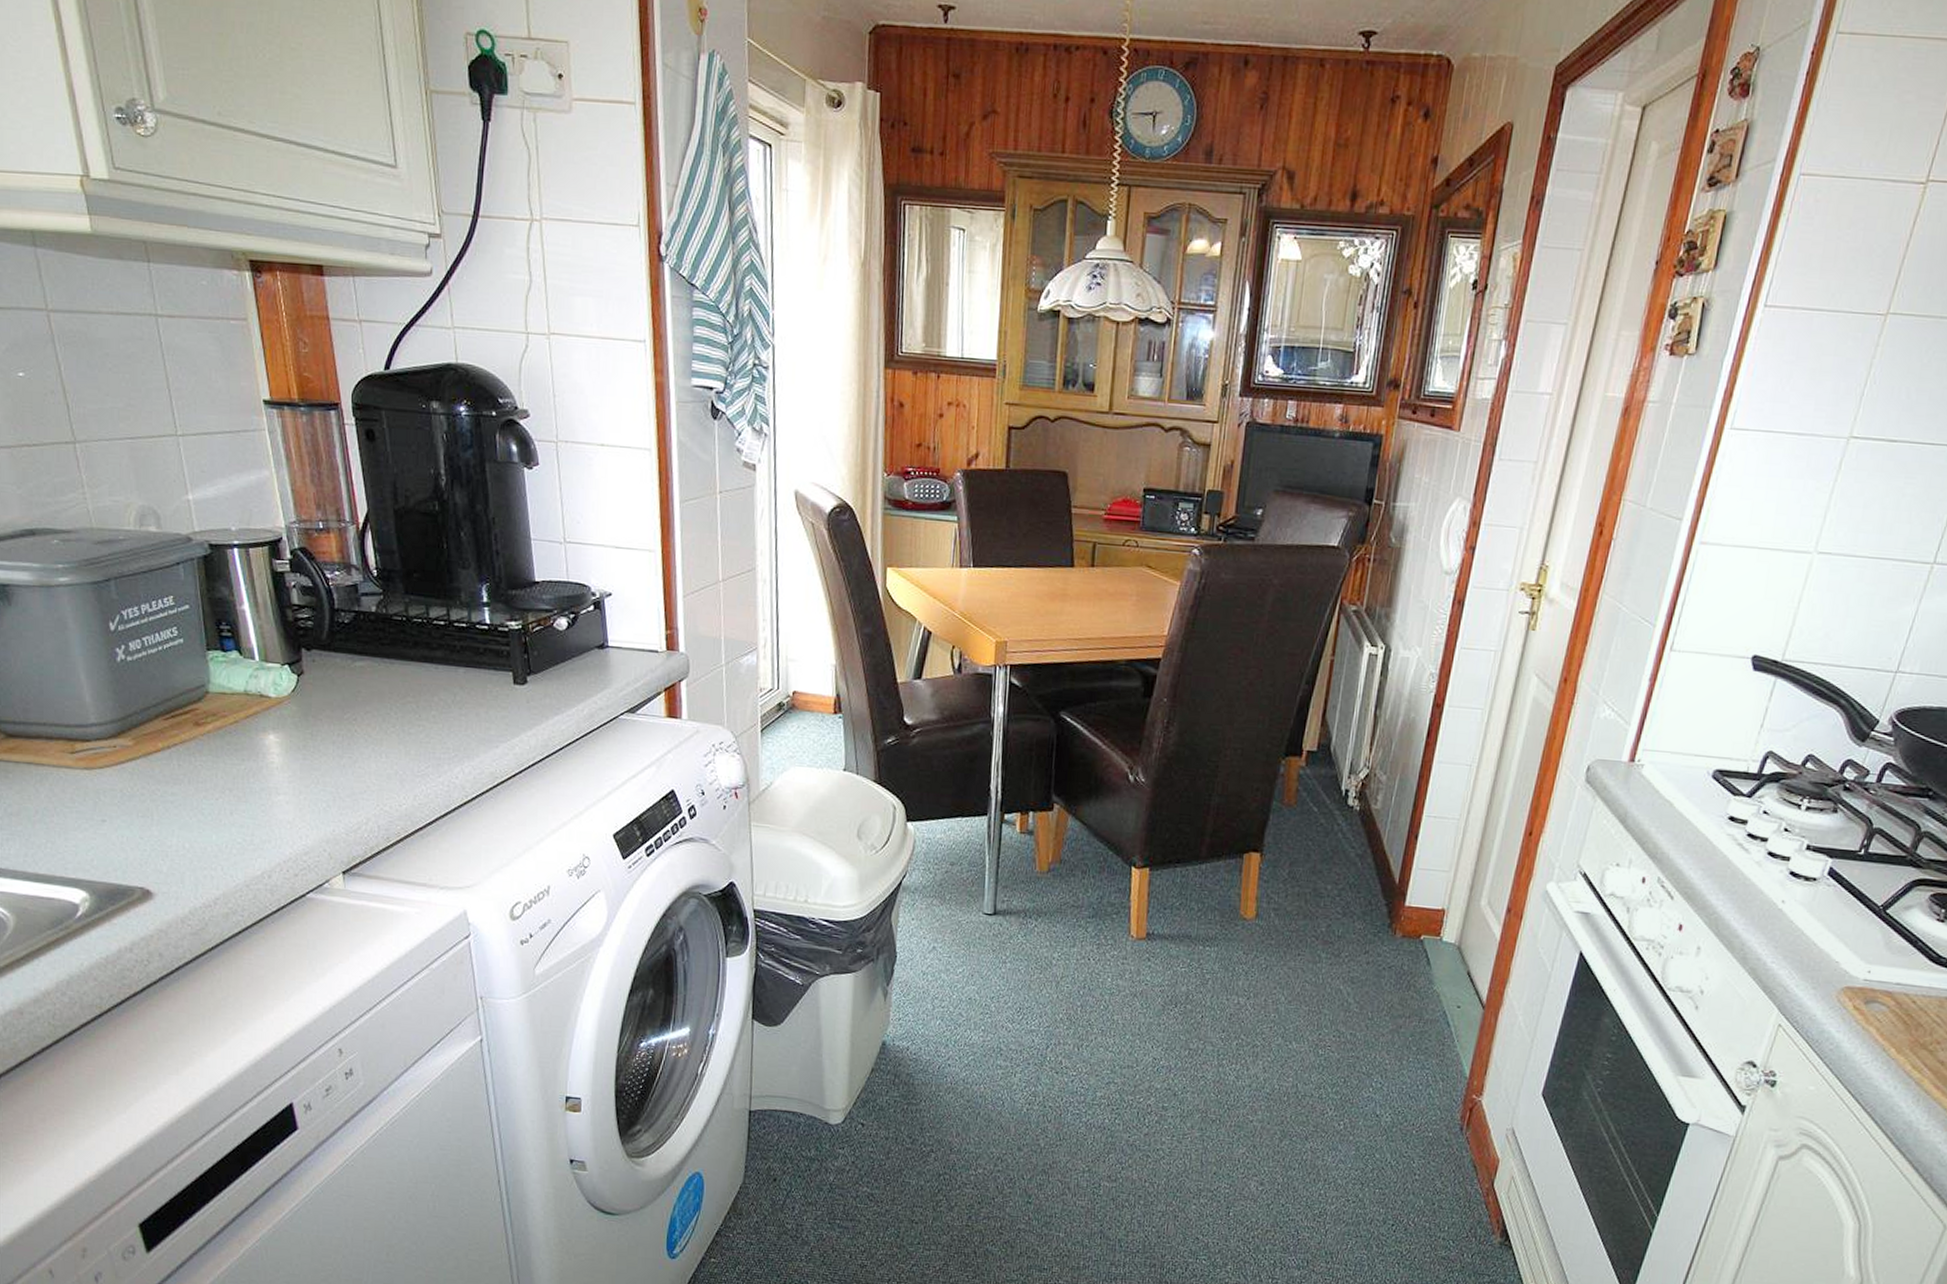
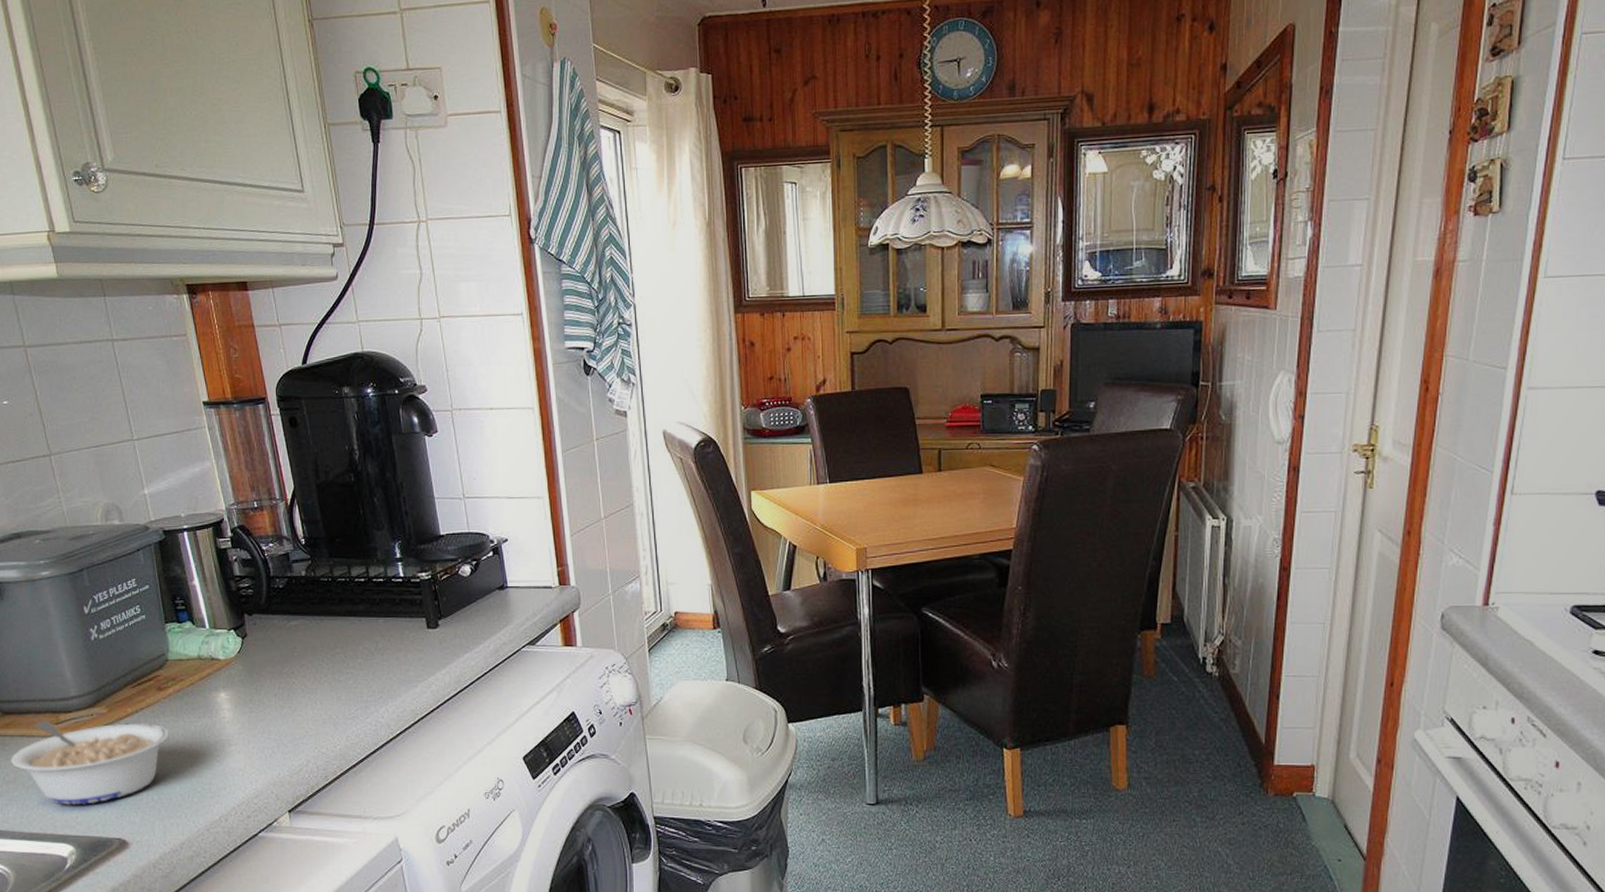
legume: none [15,748,207,847] -> present [11,721,170,805]

